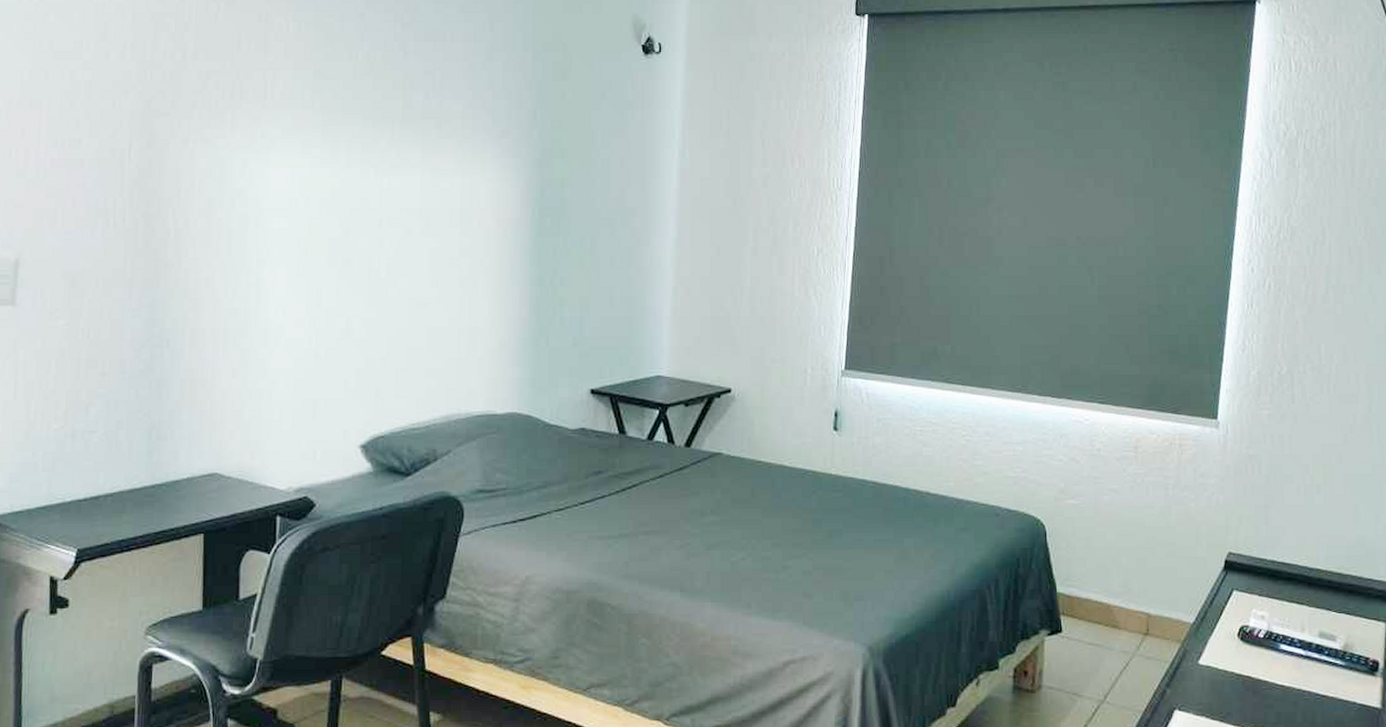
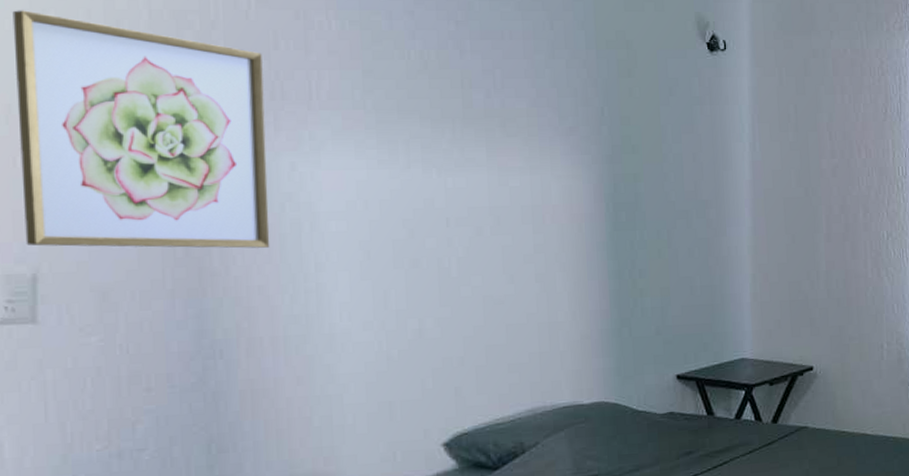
wall art: none [13,13,226,241] -> present [12,10,270,248]

